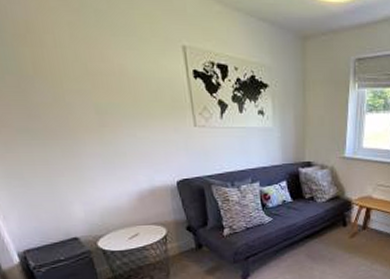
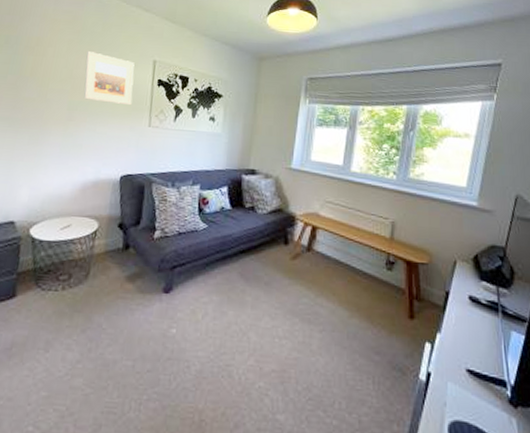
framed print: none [97,38,169,104] -> present [83,51,135,106]

